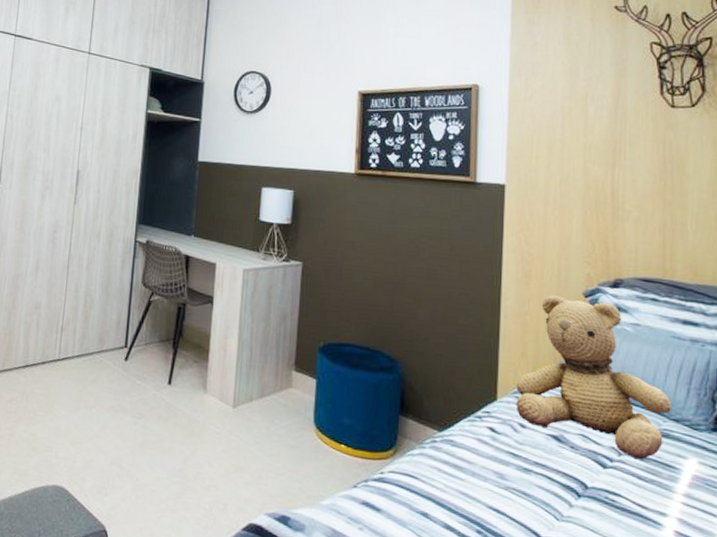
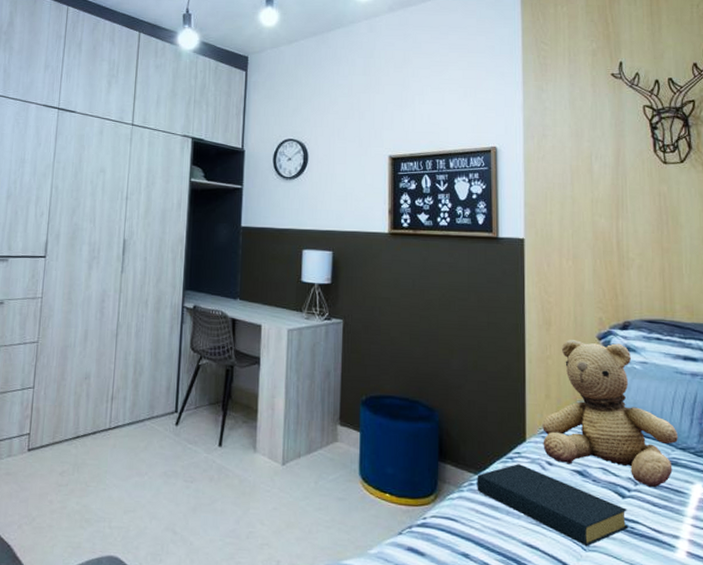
hardback book: none [440,423,609,516] -> present [477,464,629,546]

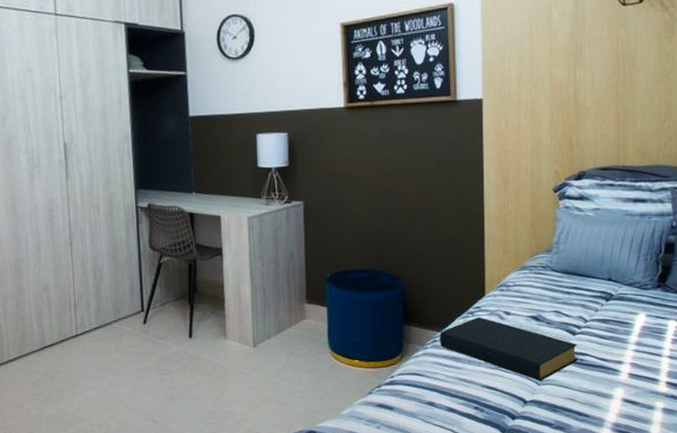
teddy bear: present [542,339,679,487] -> none [501,193,626,322]

